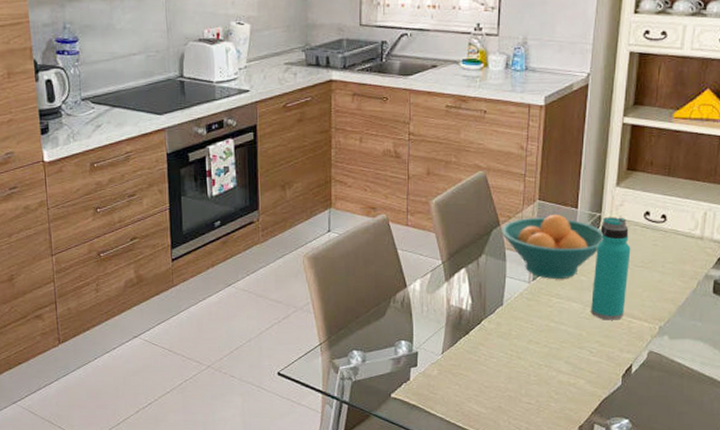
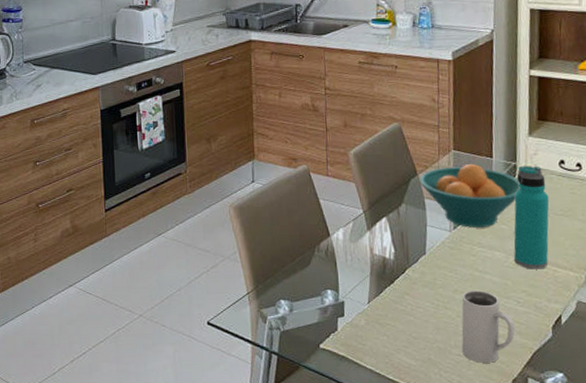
mug: none [533,341,586,410] -> present [461,290,515,363]

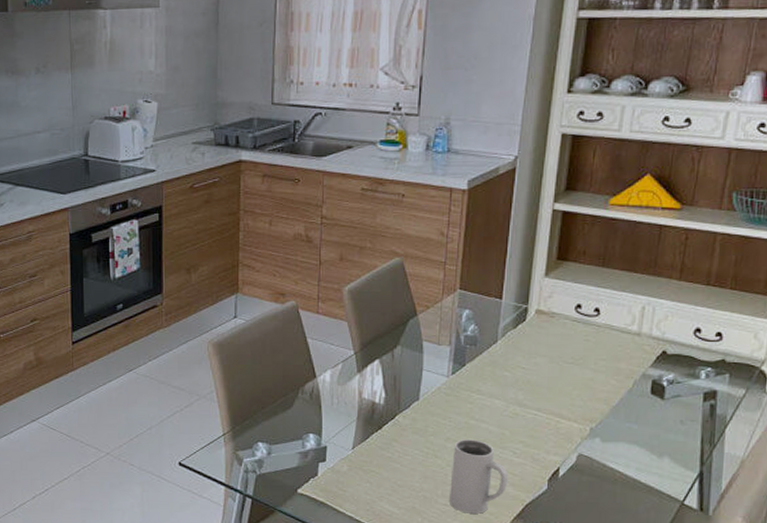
fruit bowl: present [420,163,521,227] -> none [419,304,530,373]
water bottle: present [513,166,550,270] -> none [515,309,560,420]

